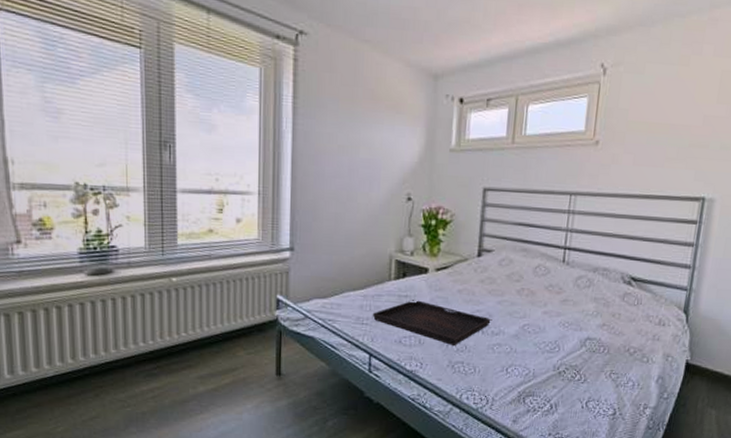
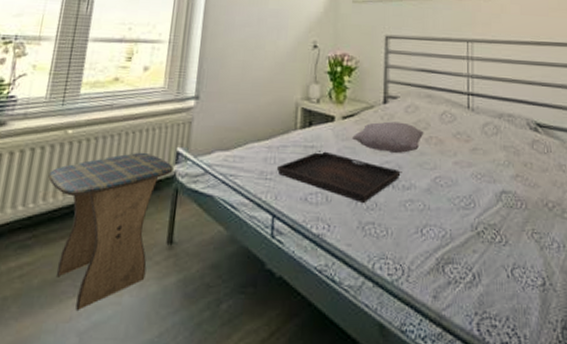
stool: none [161,298,275,424] -> present [48,152,173,312]
pillow: none [444,274,517,303] -> present [351,121,424,153]

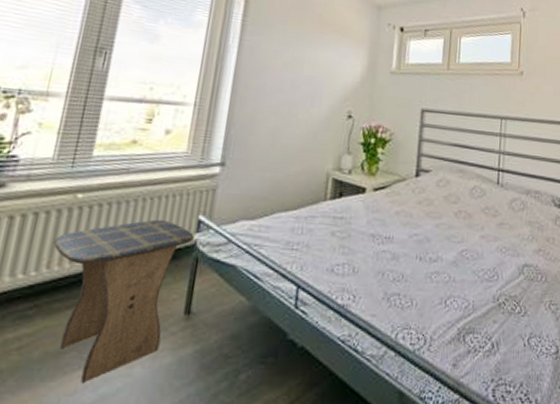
serving tray: present [276,151,401,203] -> none [303,222,429,274]
pillow: present [351,121,424,153] -> none [381,194,454,226]

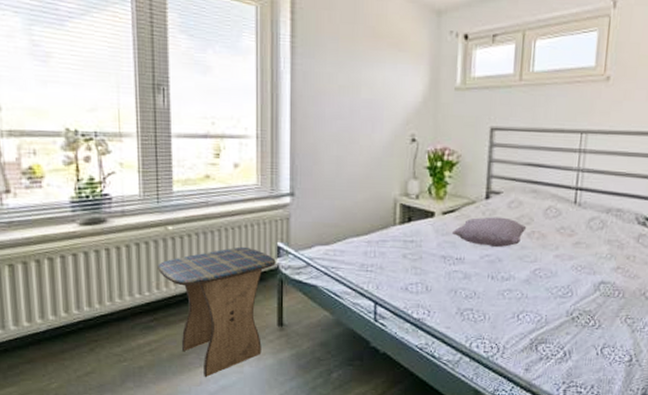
pillow: none [381,194,454,226] -> present [451,217,527,247]

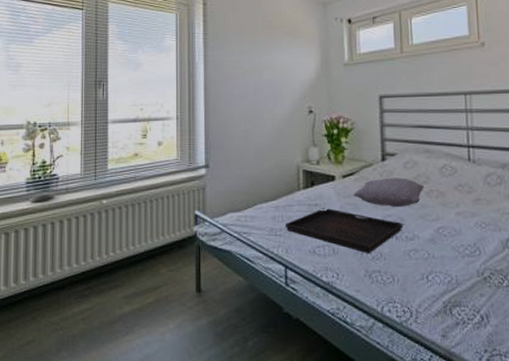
stool: present [158,246,276,378] -> none [93,216,194,347]
serving tray: none [376,245,501,292] -> present [284,208,404,253]

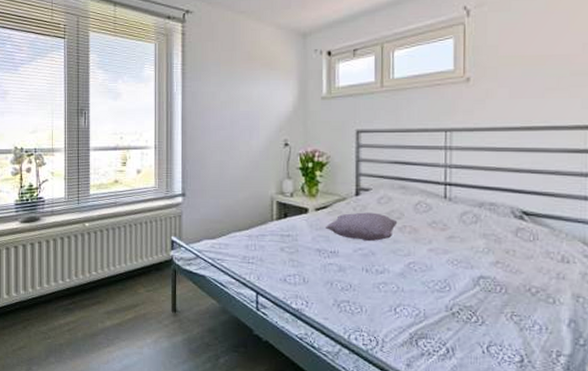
serving tray: present [284,208,404,253] -> none [257,239,374,284]

